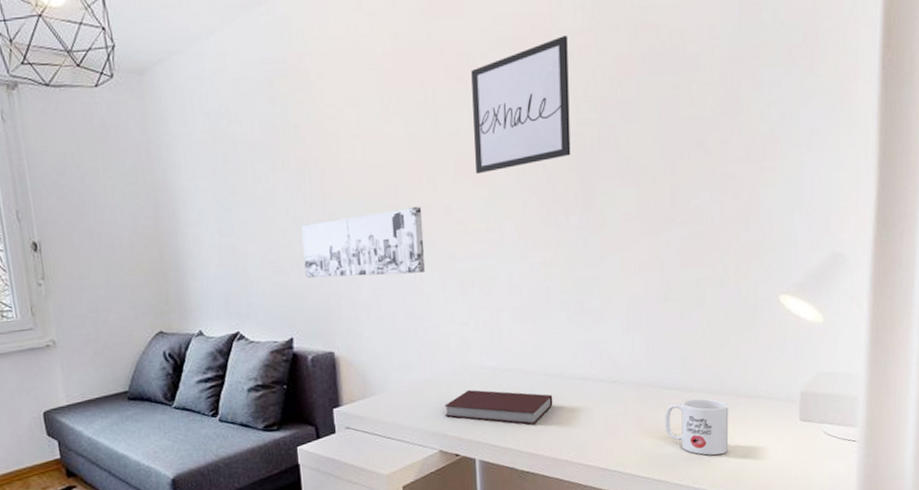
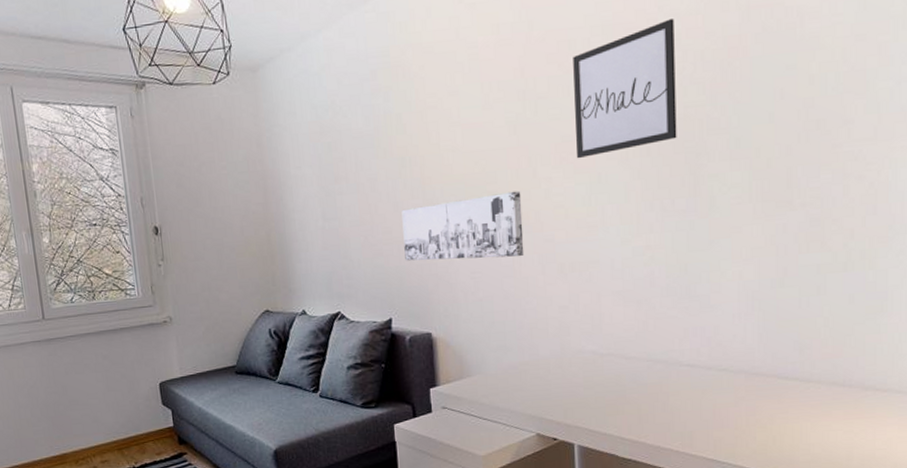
notebook: present [444,390,553,425] -> none [542,374,657,411]
mug: present [665,398,729,456] -> none [780,390,854,451]

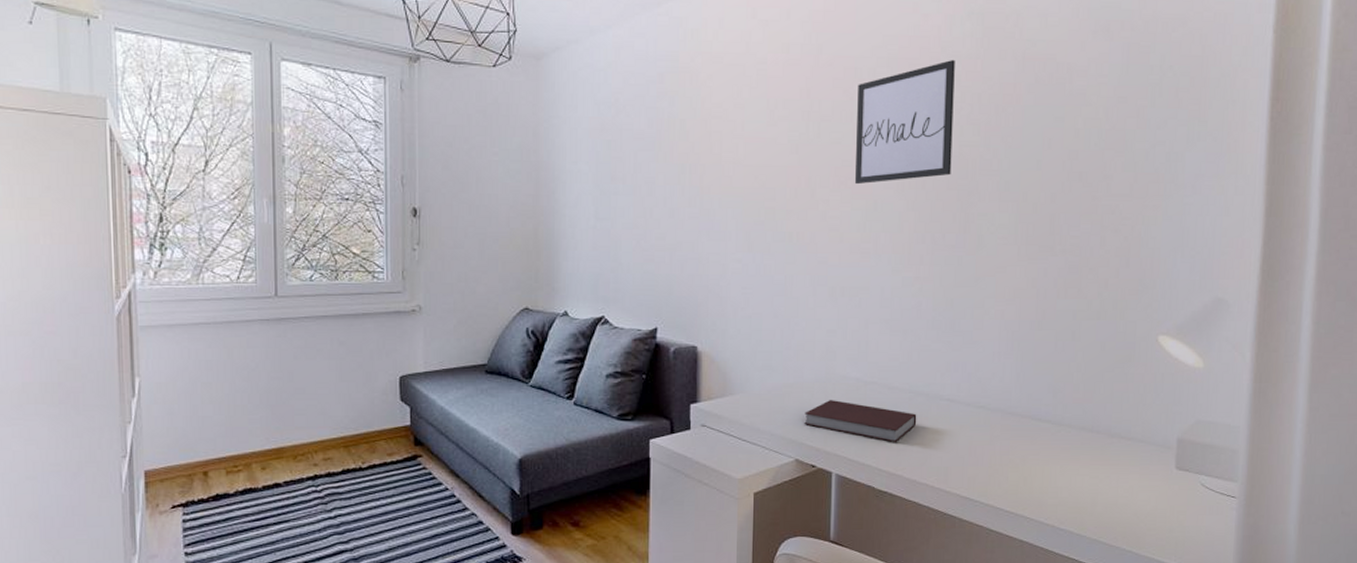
wall art: present [401,191,524,261] -> none [676,210,798,276]
notebook: none [542,374,657,411] -> present [804,400,917,442]

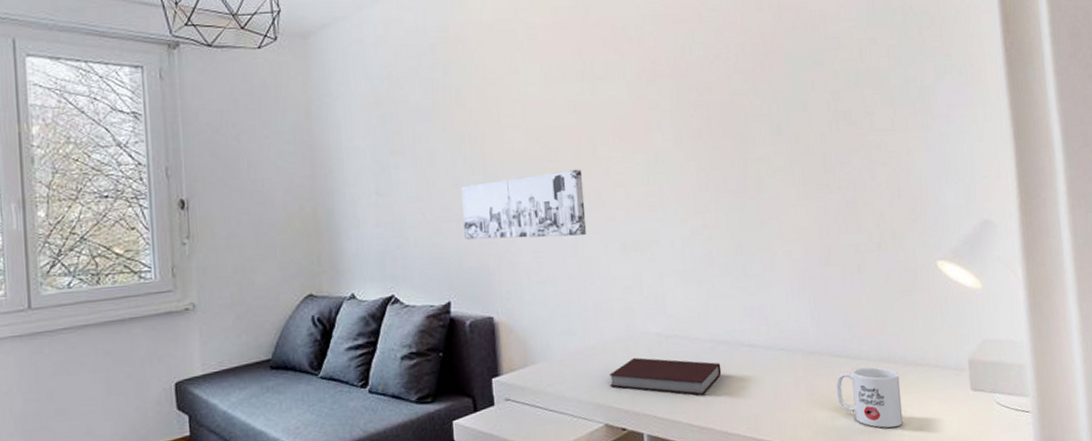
wall art: none [676,210,798,276] -> present [461,169,587,240]
wall art: present [854,59,955,185] -> none [627,13,725,140]
mug: none [1032,434,1101,496] -> present [836,366,904,428]

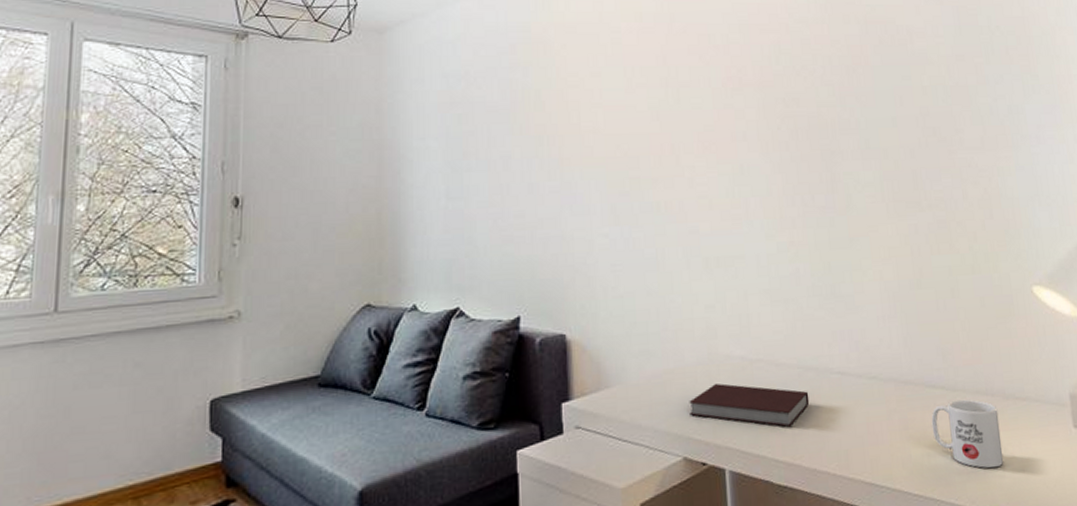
wall art: present [461,169,587,240] -> none [537,178,668,250]

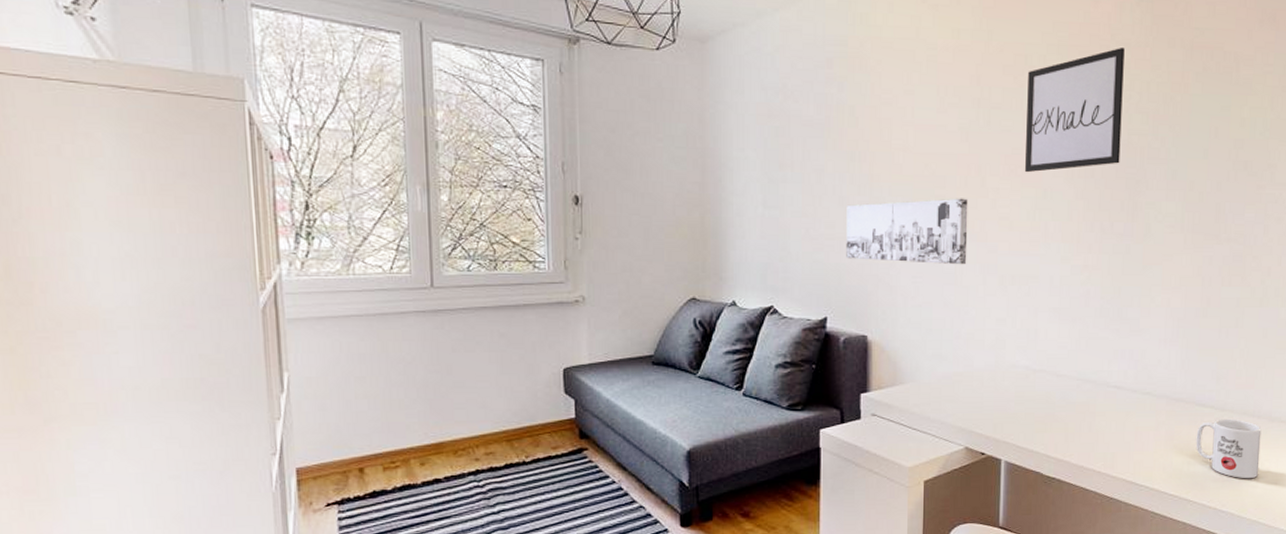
wall art: none [537,178,668,250] -> present [846,198,968,265]
notebook: present [689,383,810,427] -> none [974,388,1085,429]
wall art: none [713,24,813,149] -> present [1024,46,1125,173]

